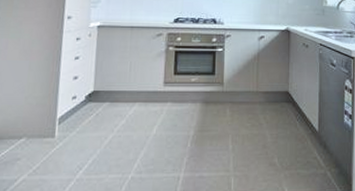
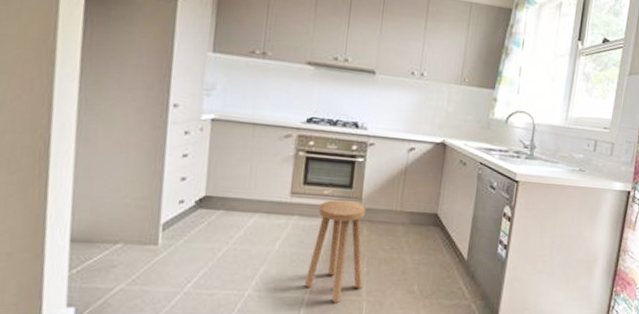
stool: none [179,86,230,179] -> present [304,200,366,303]

